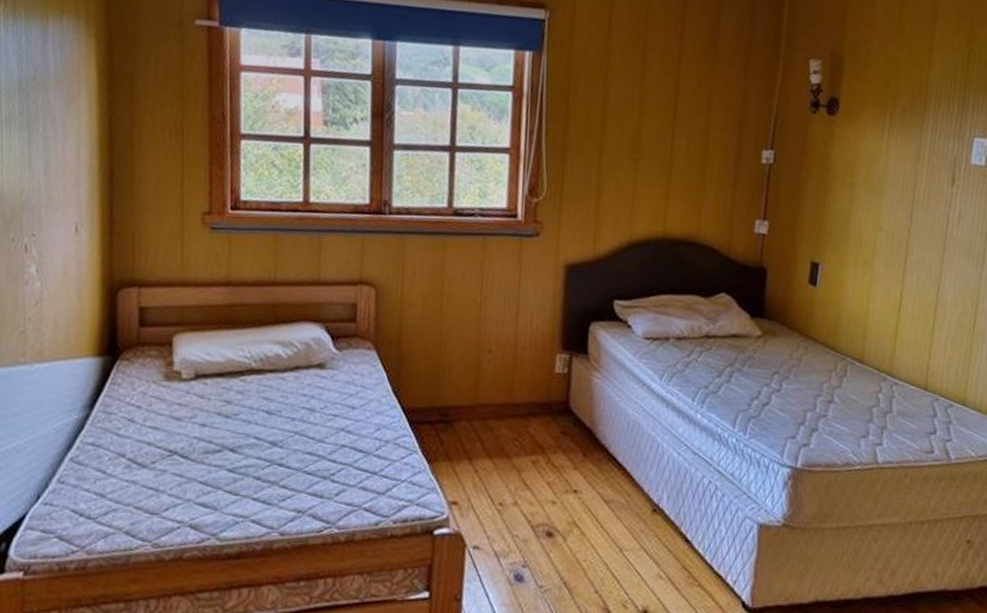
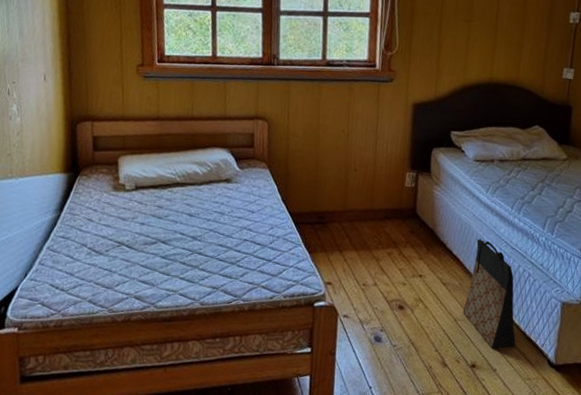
bag: none [630,440,700,588] -> present [462,238,516,349]

